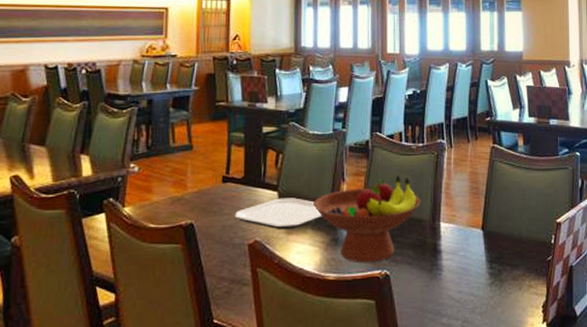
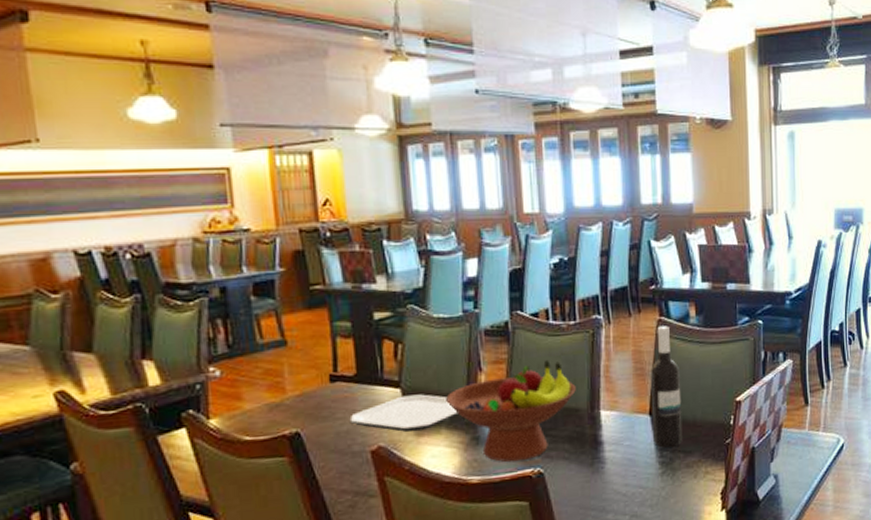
wine bottle: none [484,152,510,260] -> present [651,326,683,448]

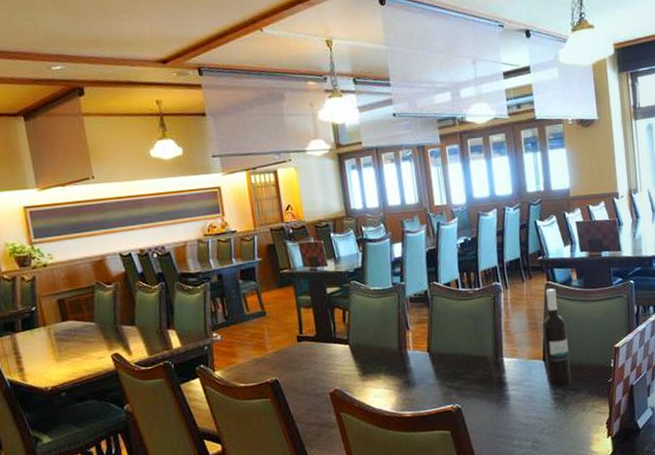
plate: present [349,394,460,432] -> none [313,348,394,378]
fruit bowl: present [446,359,576,463] -> none [383,319,483,400]

